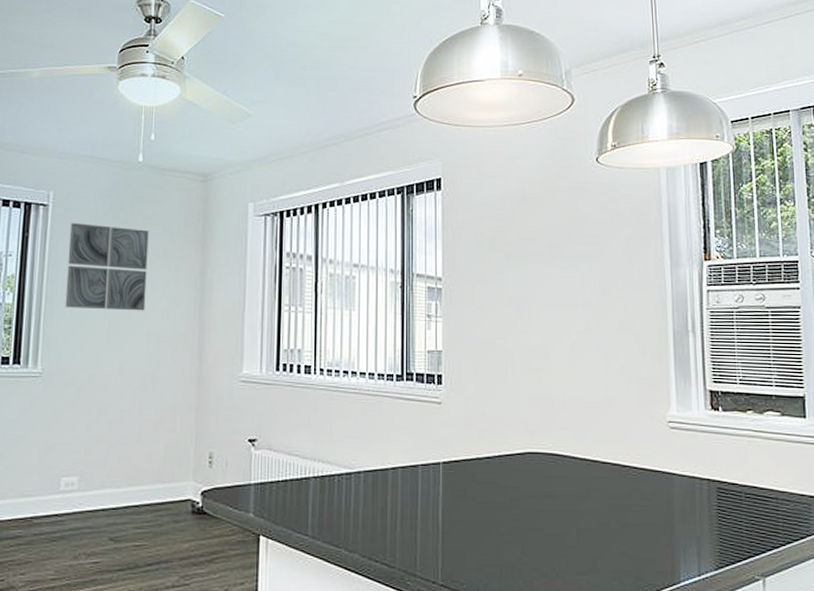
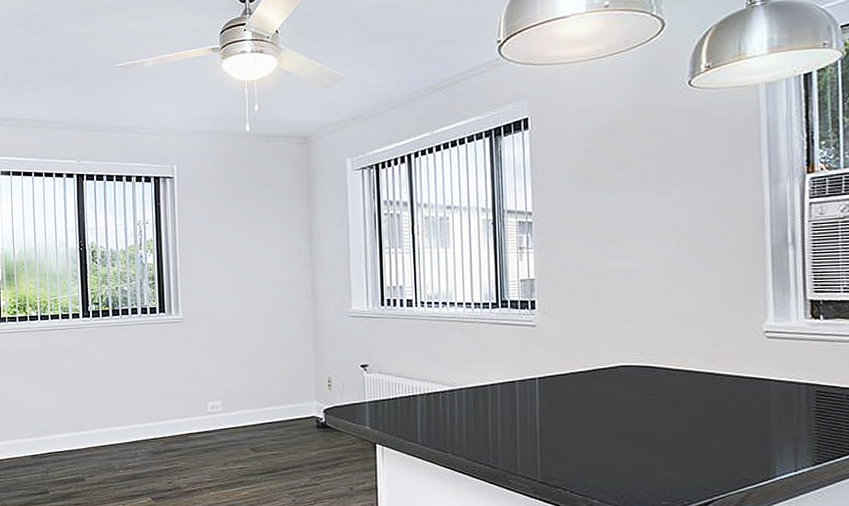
wall art: present [65,223,149,311] -> none [193,190,263,264]

